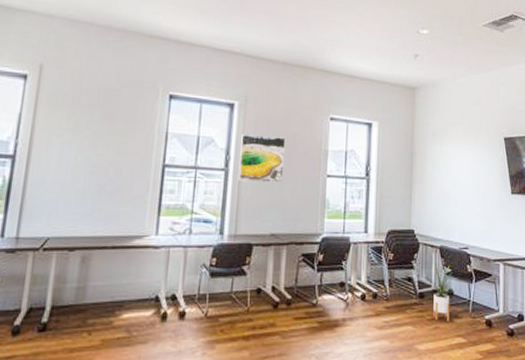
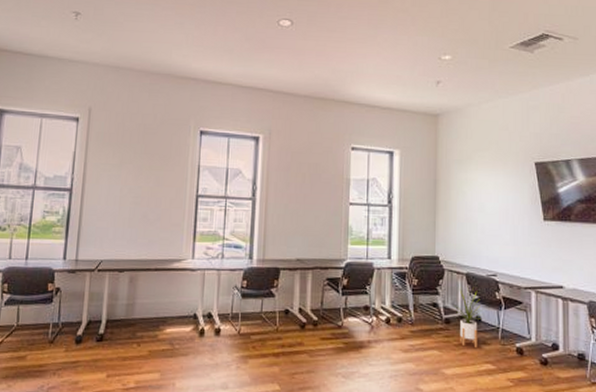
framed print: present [238,133,286,183] -> none [265,164,309,211]

